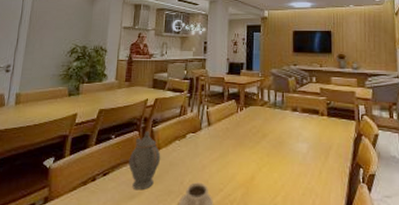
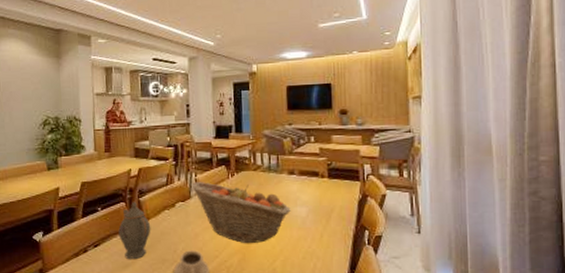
fruit basket: none [202,114,293,178] -> present [190,182,291,244]

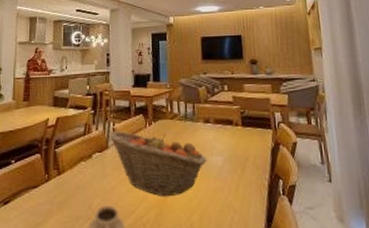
teapot: present [118,201,151,260] -> none [31,152,66,218]

